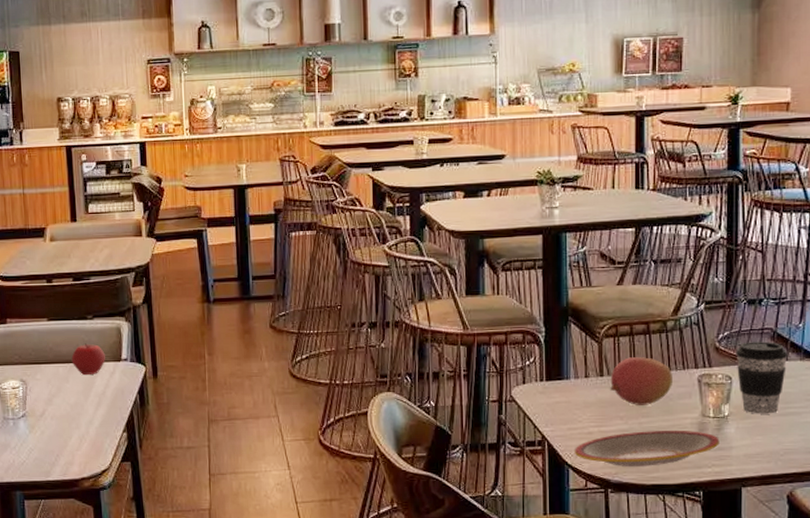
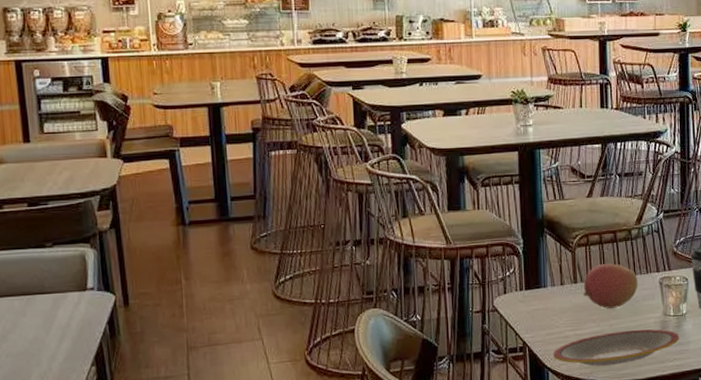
apple: present [71,343,105,375] -> none [28,273,69,307]

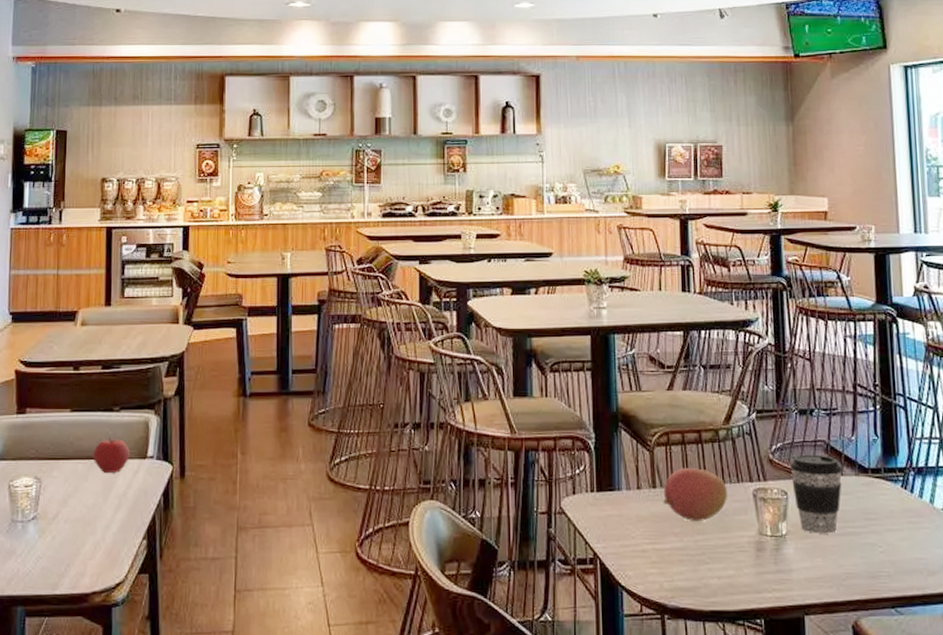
apple: none [28,273,69,307] -> present [93,438,130,473]
plate: present [552,329,679,366] -> none [627,550,779,590]

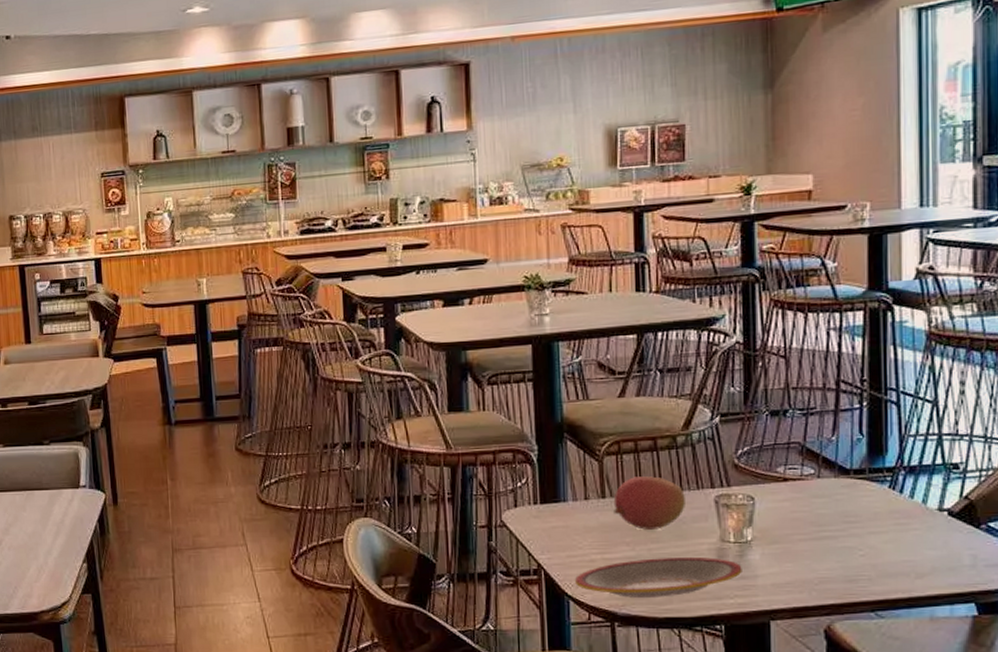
apple: present [93,438,130,473] -> none [28,470,63,503]
plate: none [627,550,779,590] -> present [574,557,742,598]
coffee cup: present [790,454,843,534] -> none [758,457,820,539]

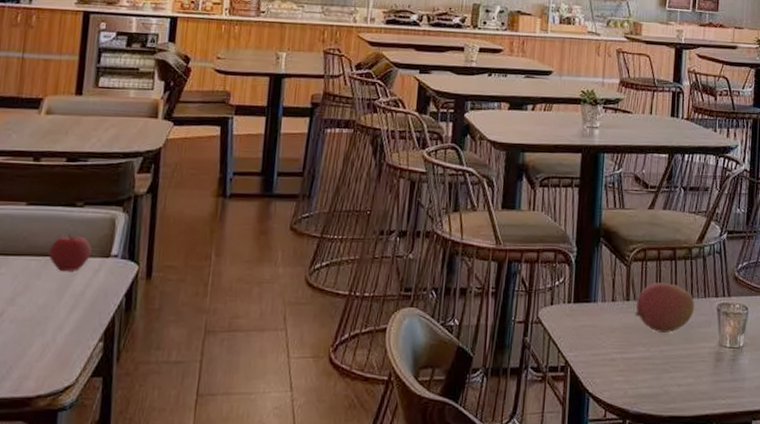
apple: none [28,470,63,503] -> present [48,234,92,271]
plate: present [574,557,742,598] -> none [595,359,734,397]

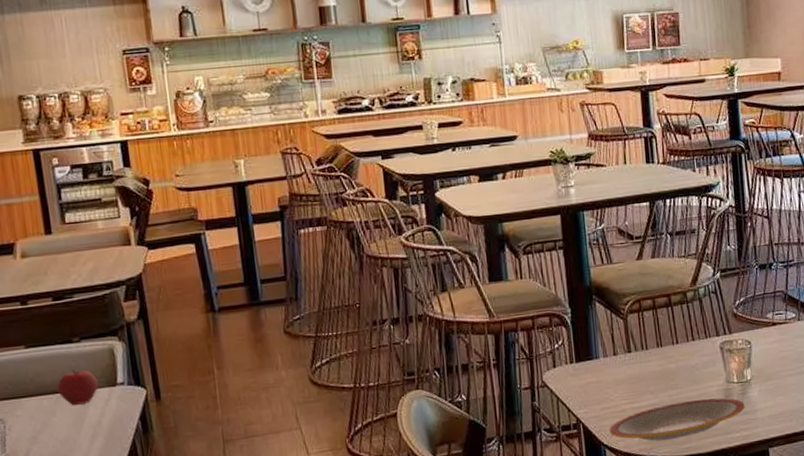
plate: none [595,359,734,397] -> present [609,397,745,441]
fruit: present [635,283,694,333] -> none [638,329,697,379]

